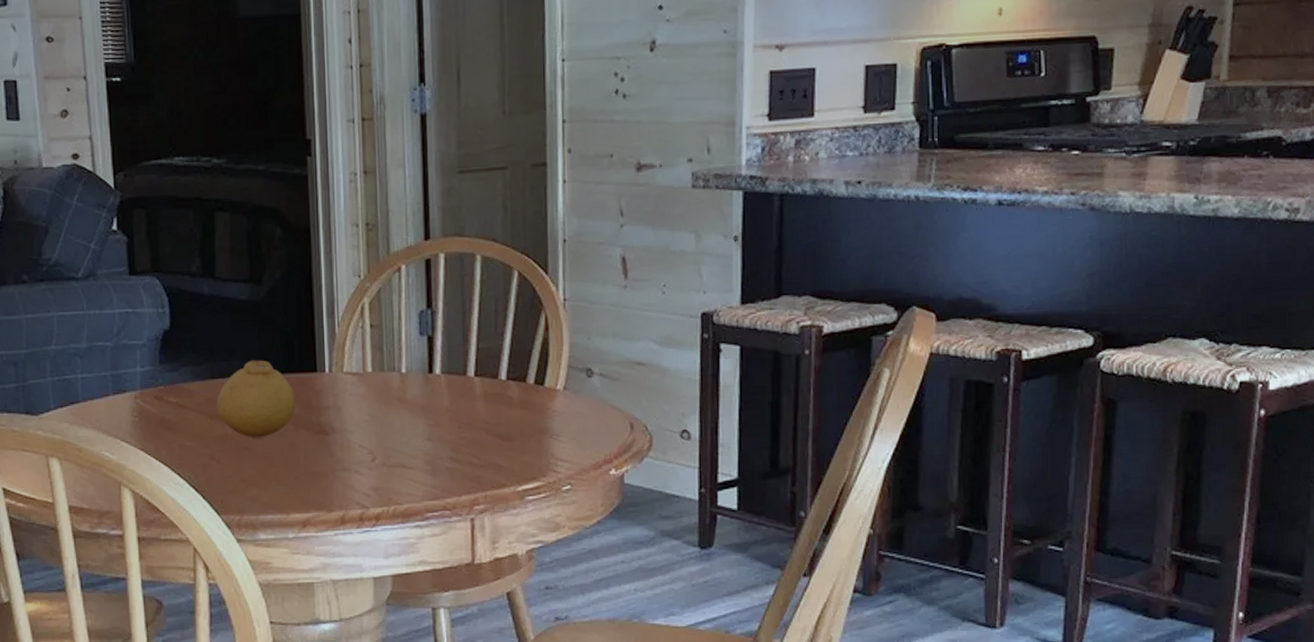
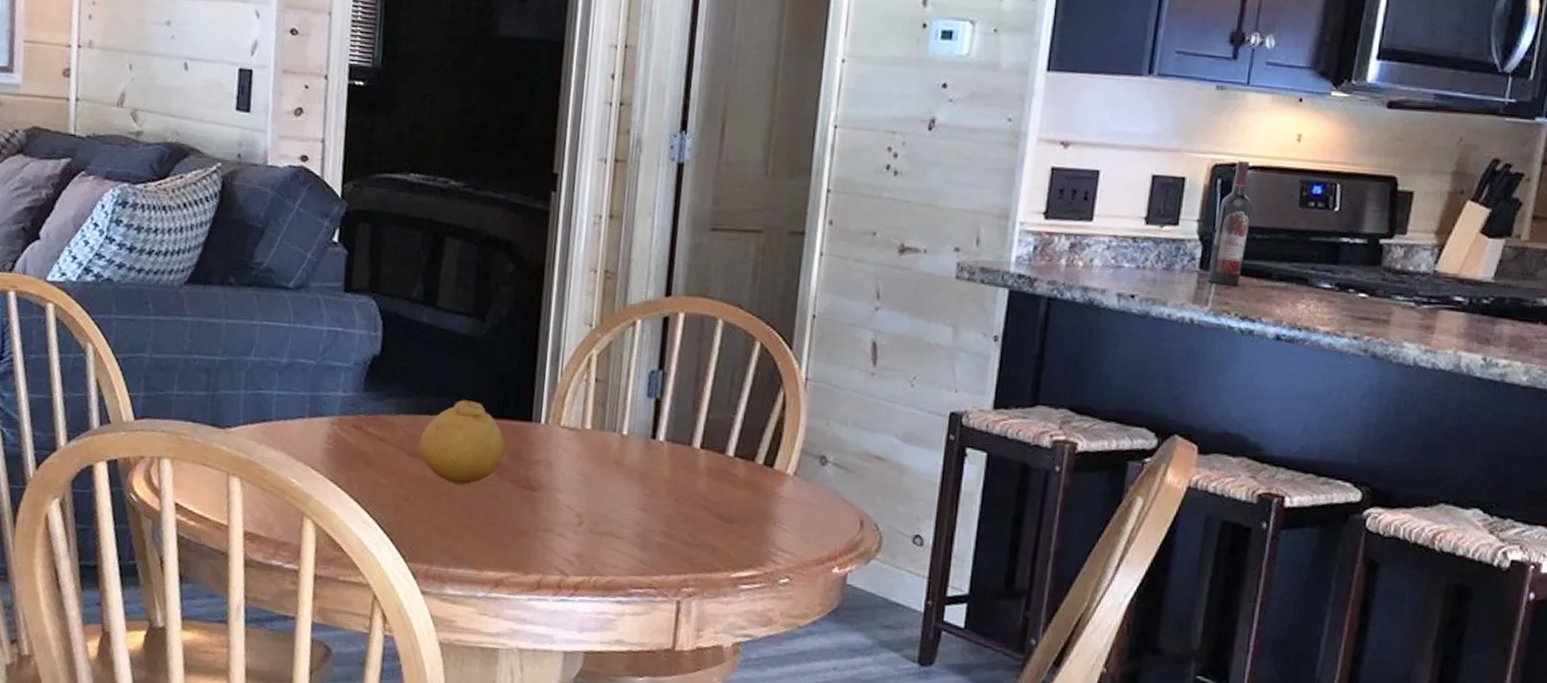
wine bottle: none [928,41,962,161] -> present [1208,161,1252,287]

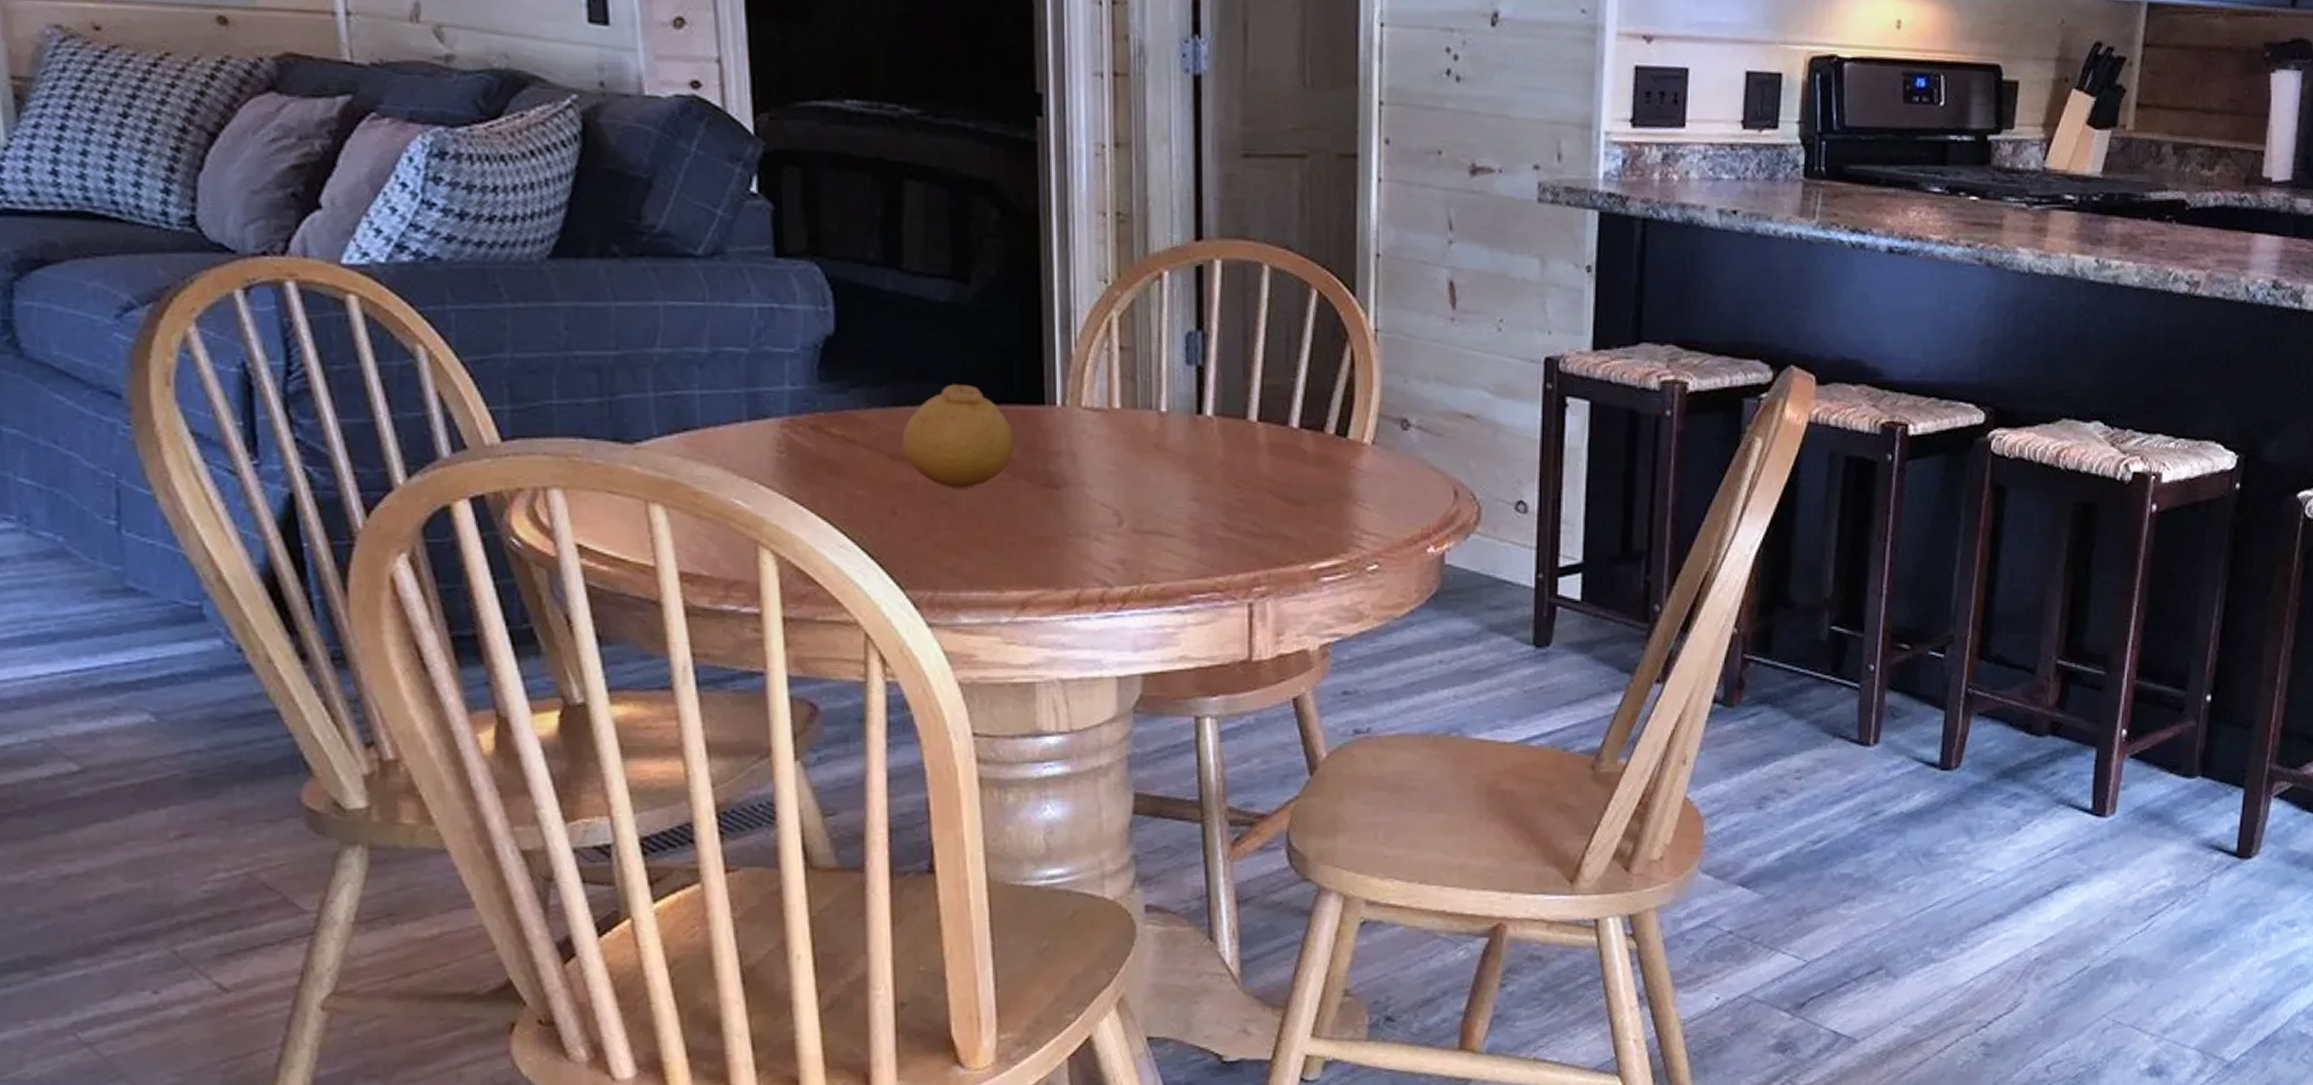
wine bottle: present [1208,161,1252,287] -> none [1814,52,1854,195]

